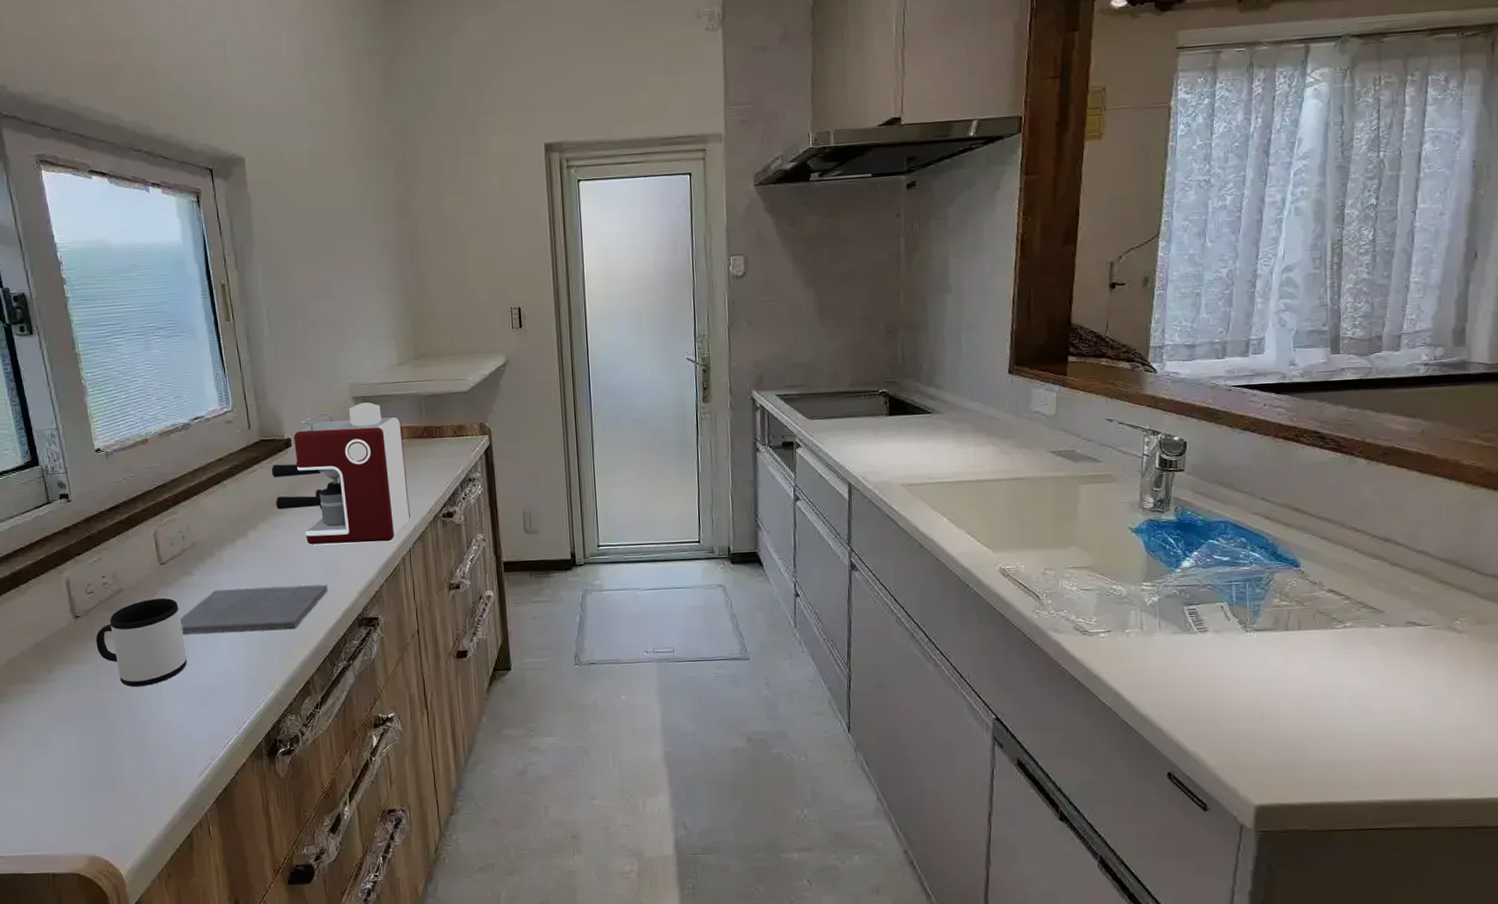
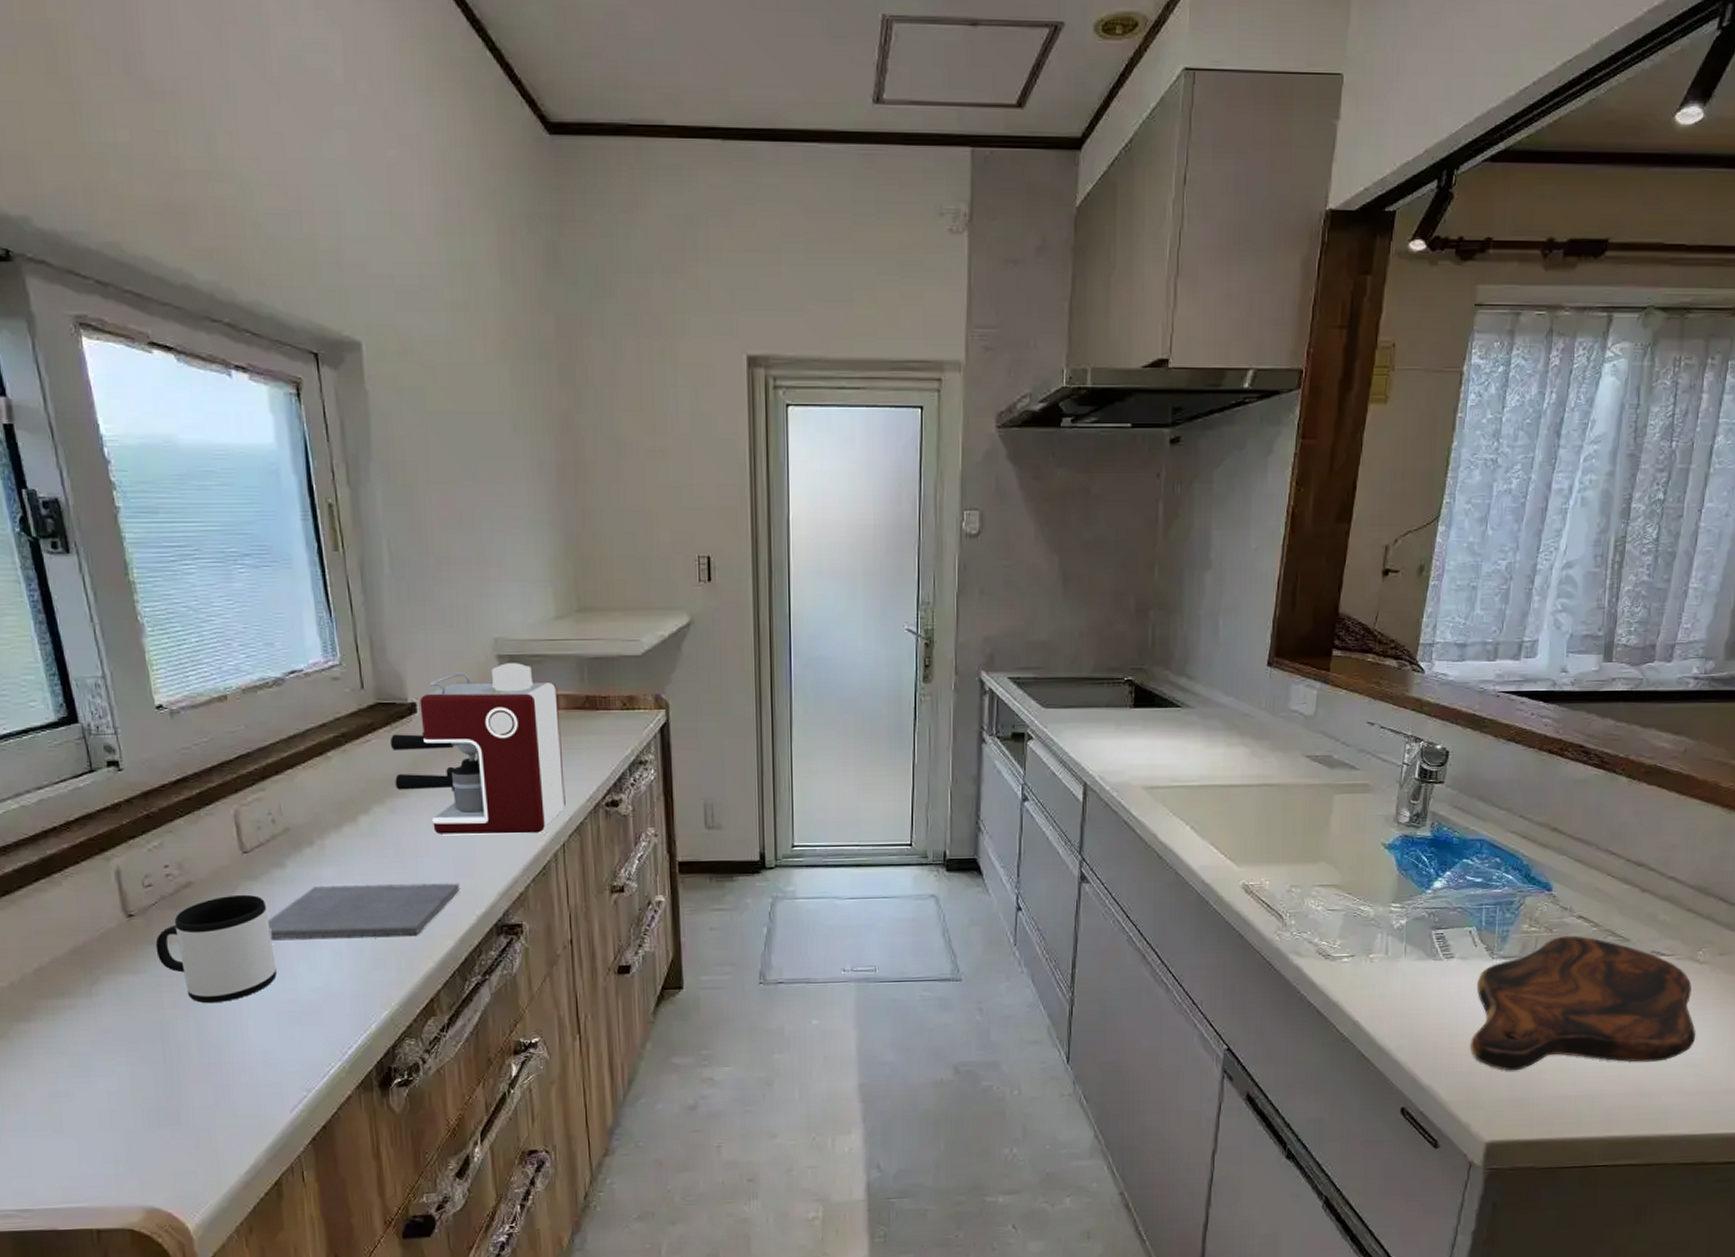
cutting board: none [1231,608,1462,738] -> present [1469,935,1696,1071]

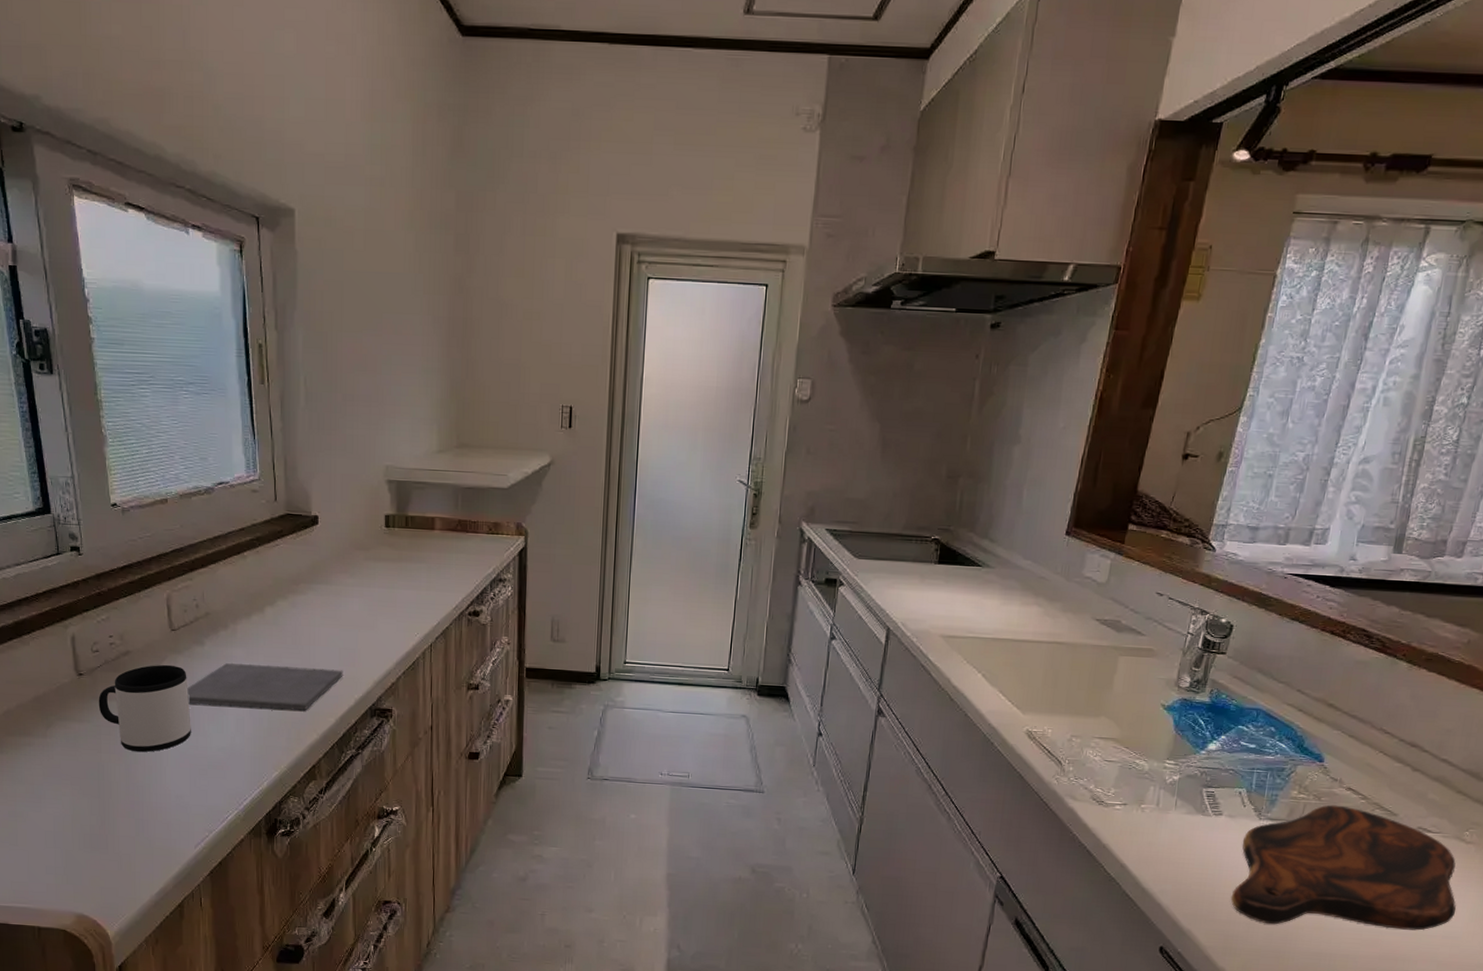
coffee maker: present [389,663,566,835] -> none [294,487,436,634]

